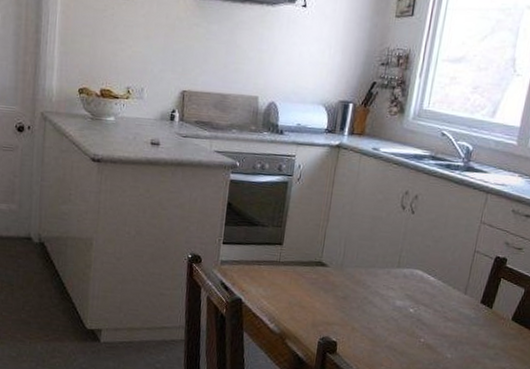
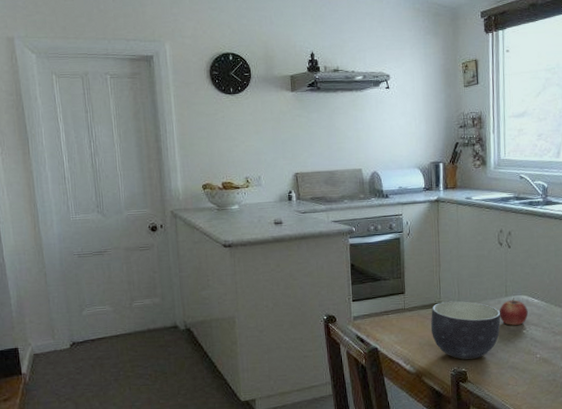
bowl: none [304,261,388,331] -> present [430,300,501,360]
apple: none [386,271,421,302] -> present [499,298,528,326]

